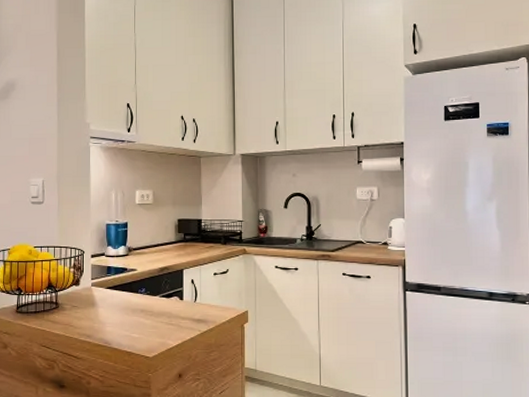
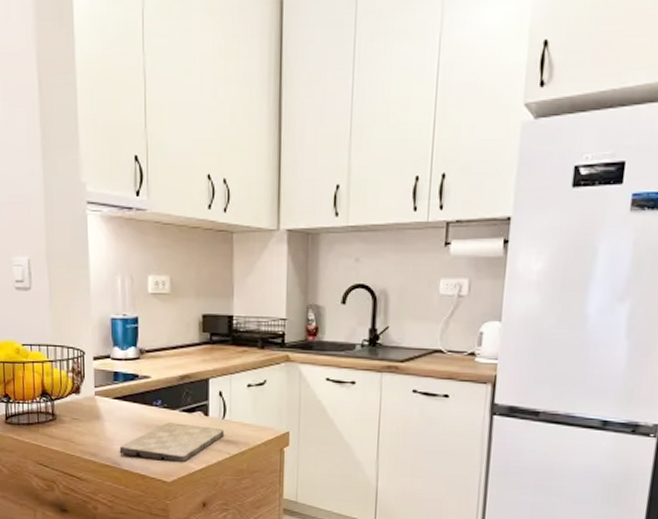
cutting board: none [110,307,196,340] -> present [119,422,225,463]

